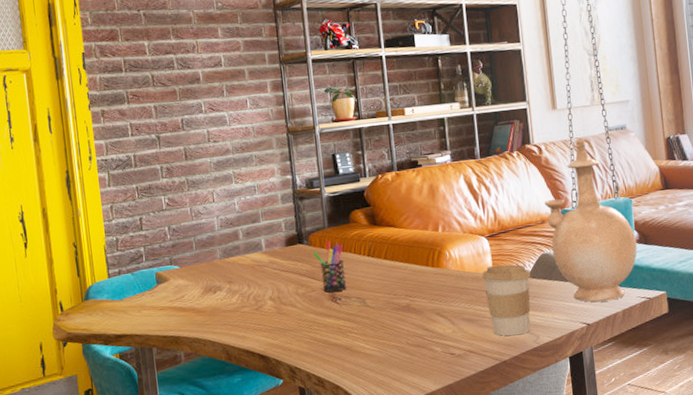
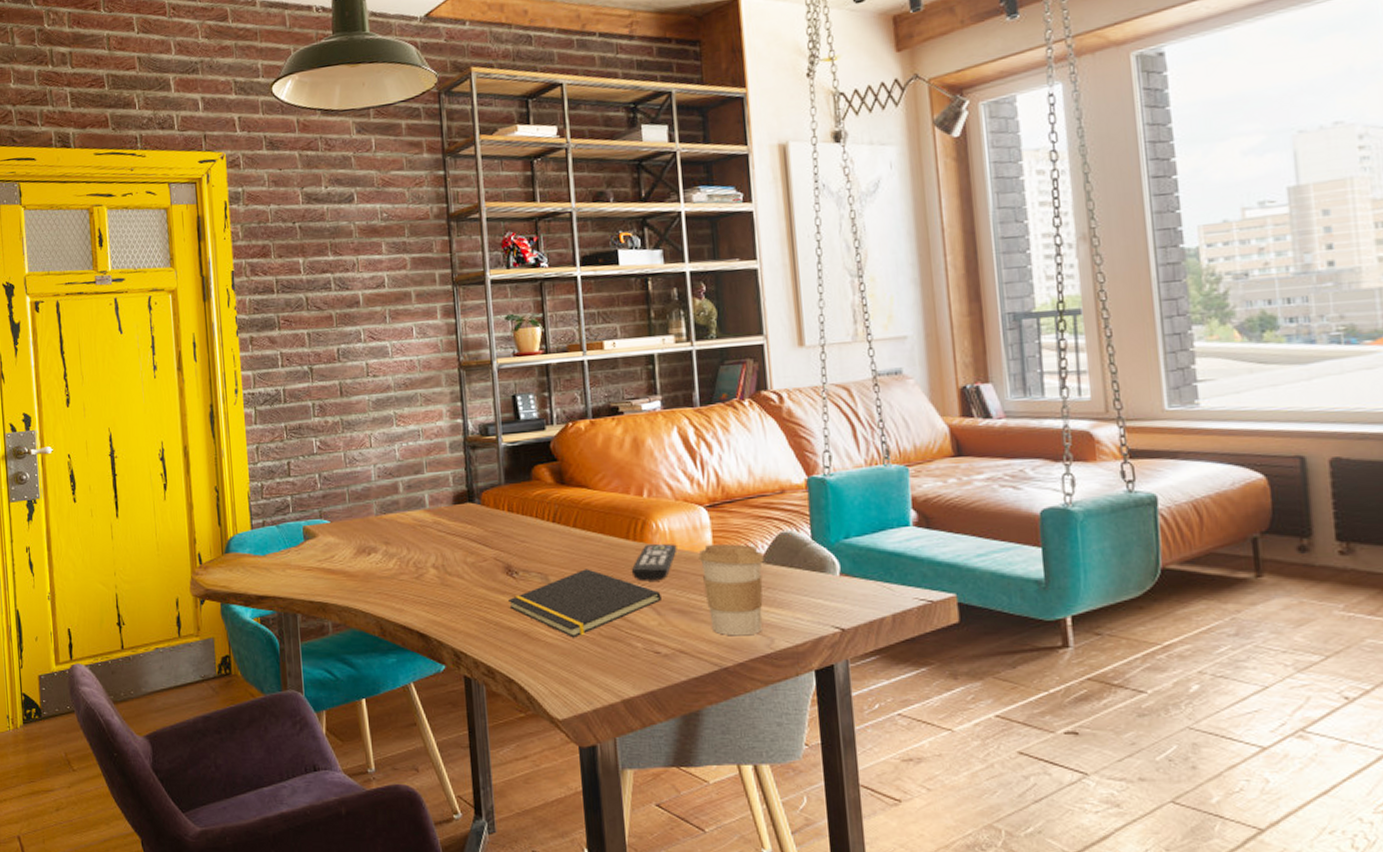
pen holder: present [313,240,347,293] -> none [485,500,526,564]
notepad: none [333,292,455,348] -> present [507,569,661,638]
remote control: none [431,267,466,299] -> present [632,544,677,582]
vase: present [544,138,637,303] -> none [785,384,915,601]

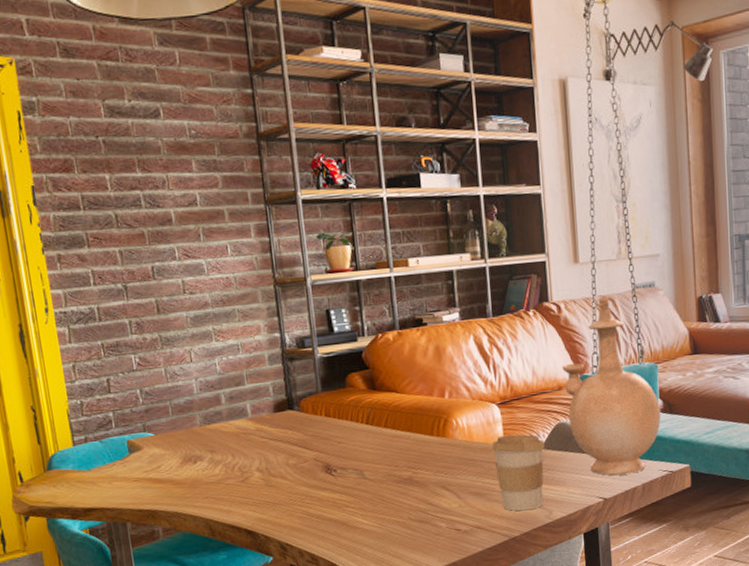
notepad: present [507,569,661,638] -> none [327,463,461,524]
remote control: present [632,544,677,582] -> none [436,437,474,471]
vase: none [785,384,915,601] -> present [562,296,661,476]

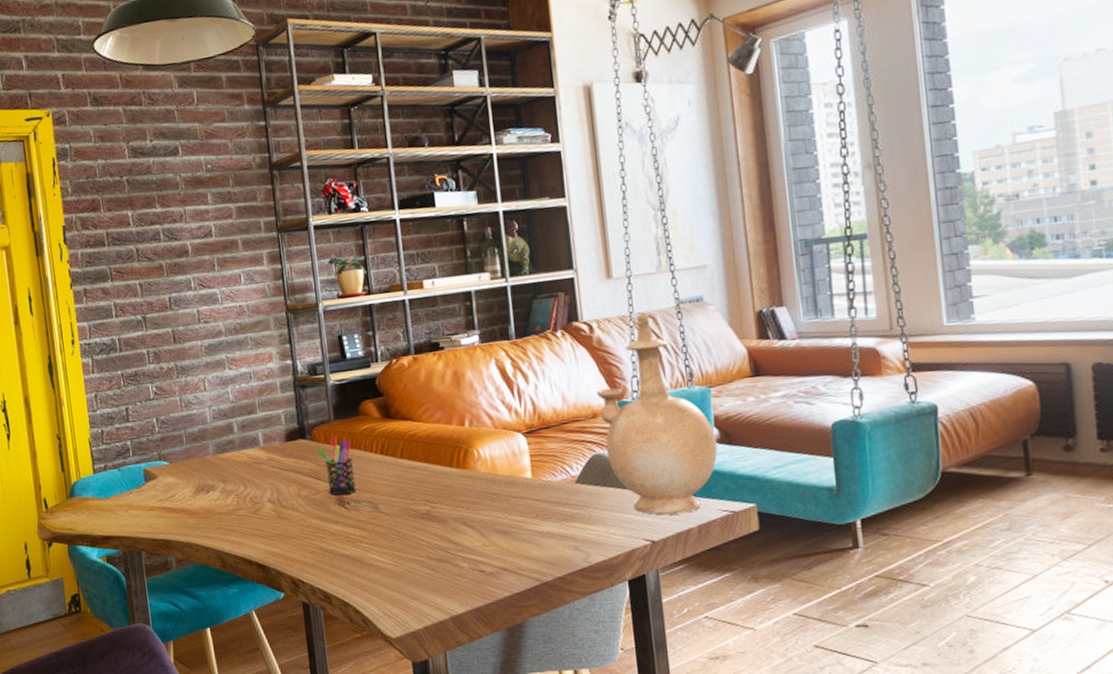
pen holder: none [305,406,343,464] -> present [317,435,357,495]
coffee cup: present [491,434,545,511] -> none [518,467,579,553]

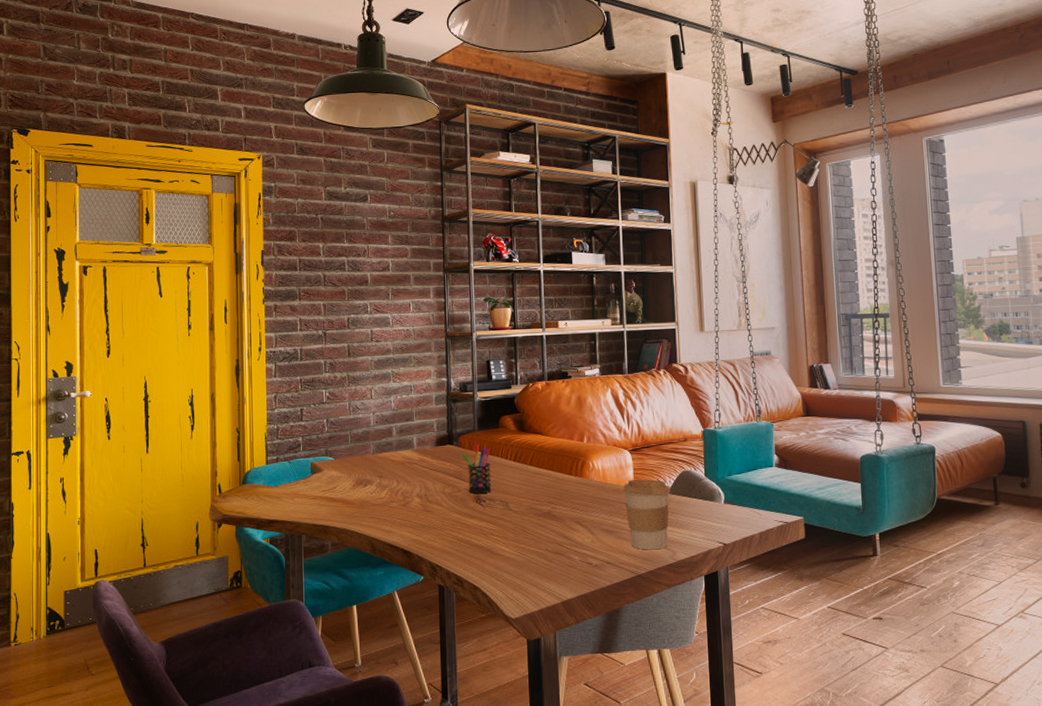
coffee cup: none [518,467,579,553] -> present [623,479,671,550]
vase: present [596,313,718,515] -> none [688,361,777,523]

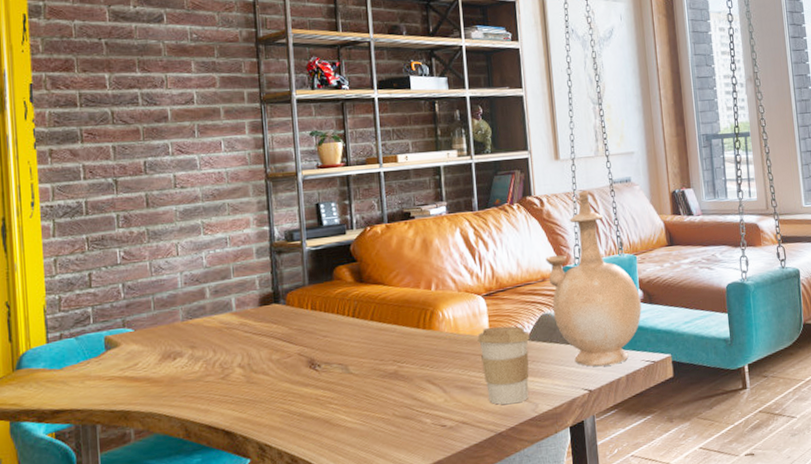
pen holder: present [462,443,492,494] -> none [290,299,328,358]
vase: none [688,361,777,523] -> present [545,191,642,367]

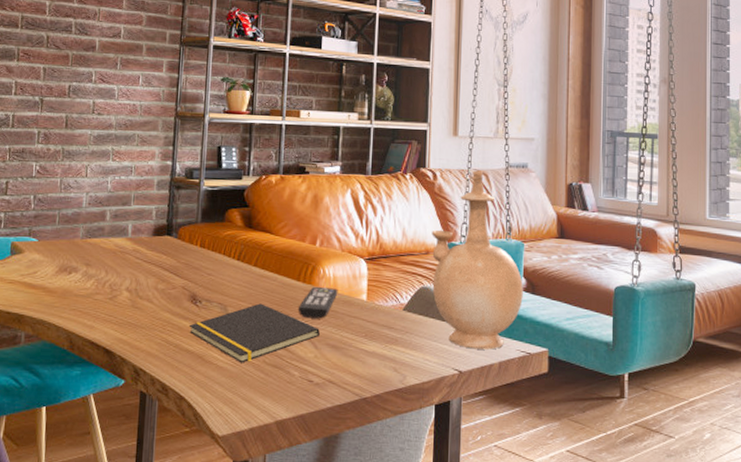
notepad: none [310,357,447,421] -> present [188,303,320,363]
remote control: none [422,329,460,365] -> present [299,287,338,319]
coffee cup: present [477,326,530,405] -> none [354,291,406,372]

